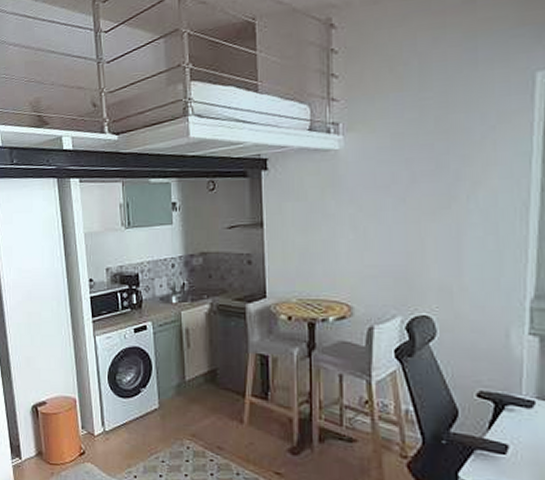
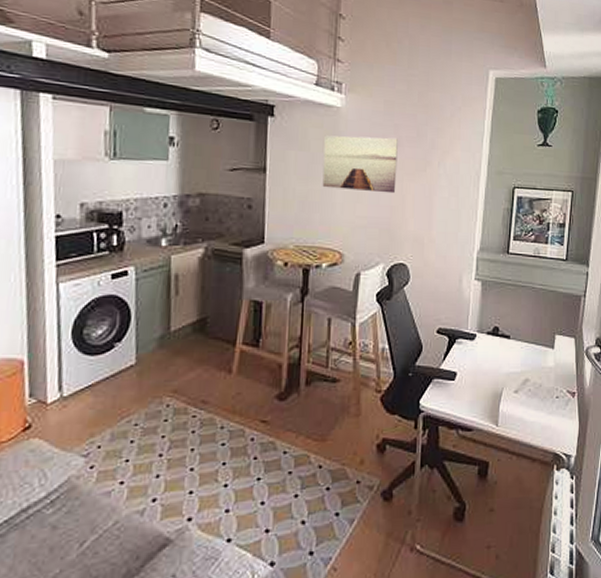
wall art: none [323,174,412,238] -> present [322,135,398,194]

